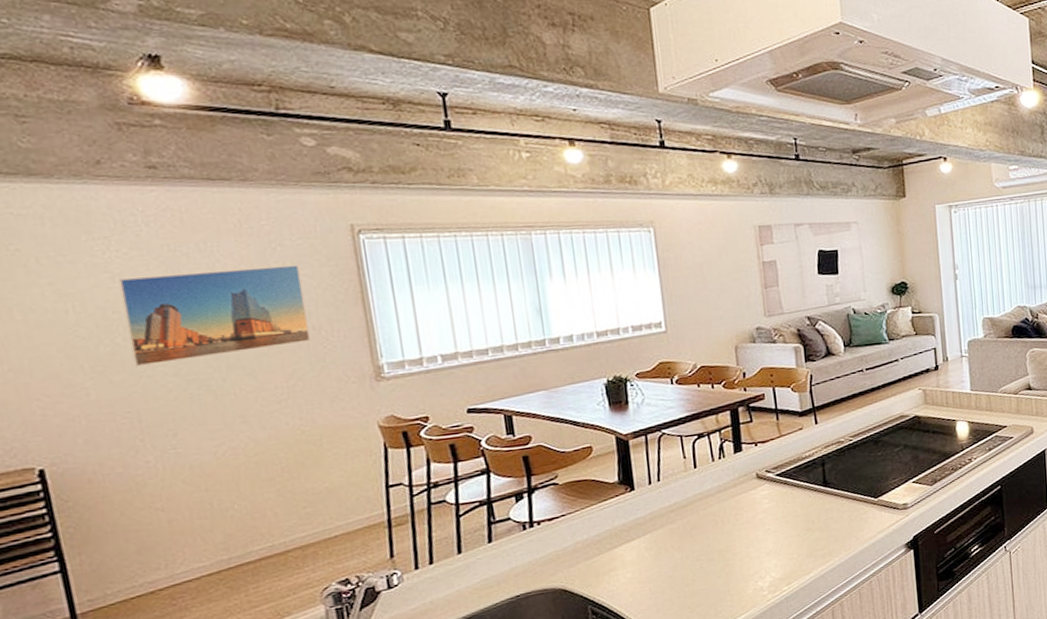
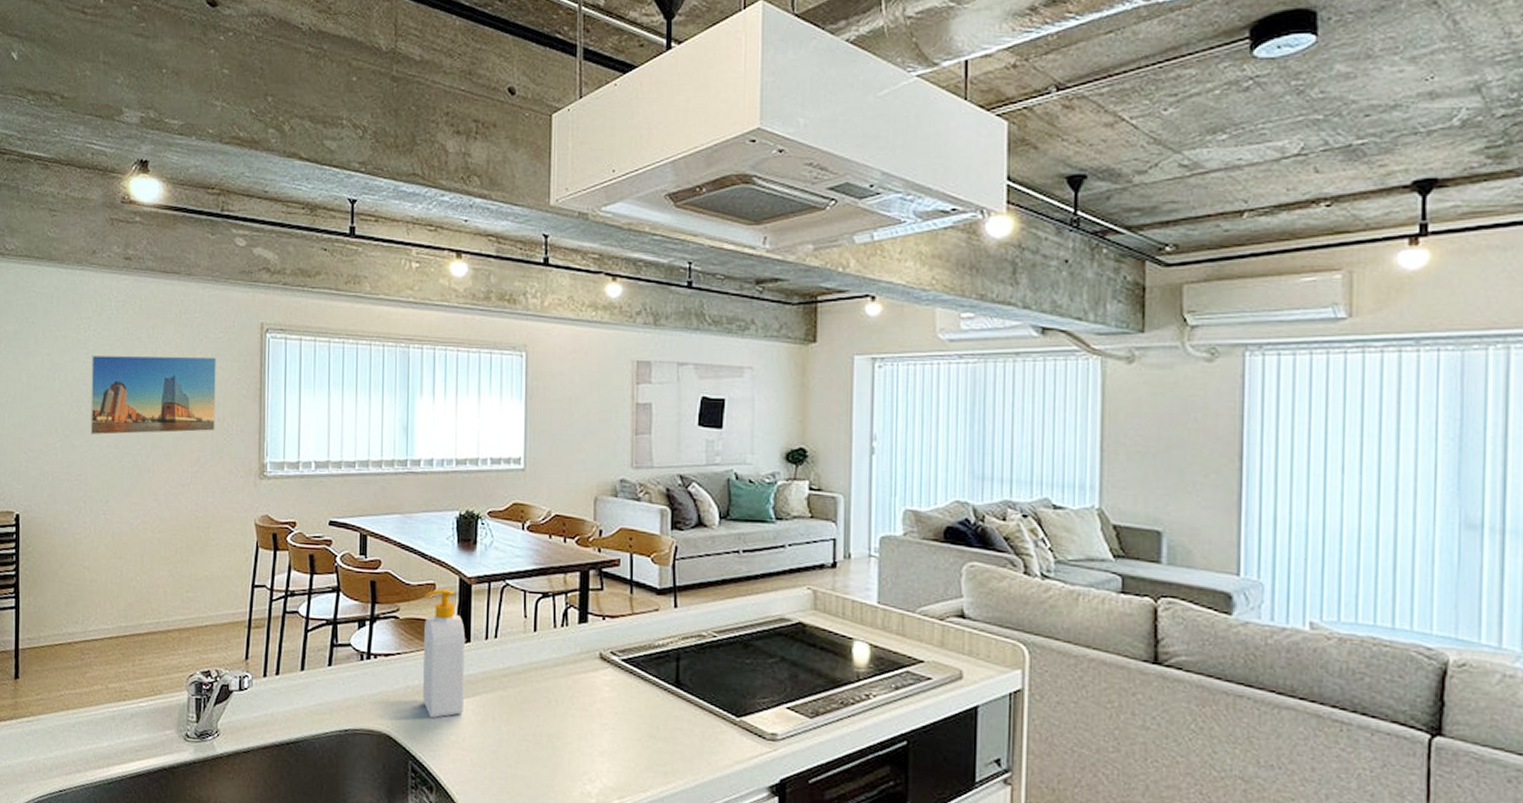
soap bottle: none [582,448,636,564] -> present [423,588,465,719]

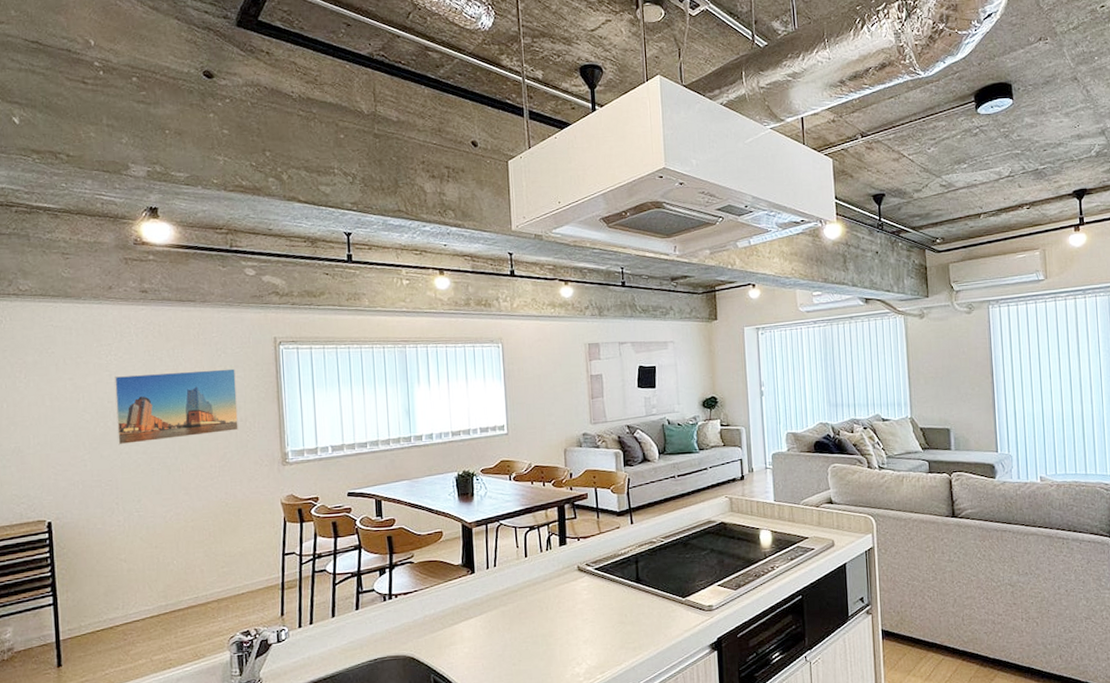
soap bottle: present [423,588,465,719] -> none [434,534,473,638]

